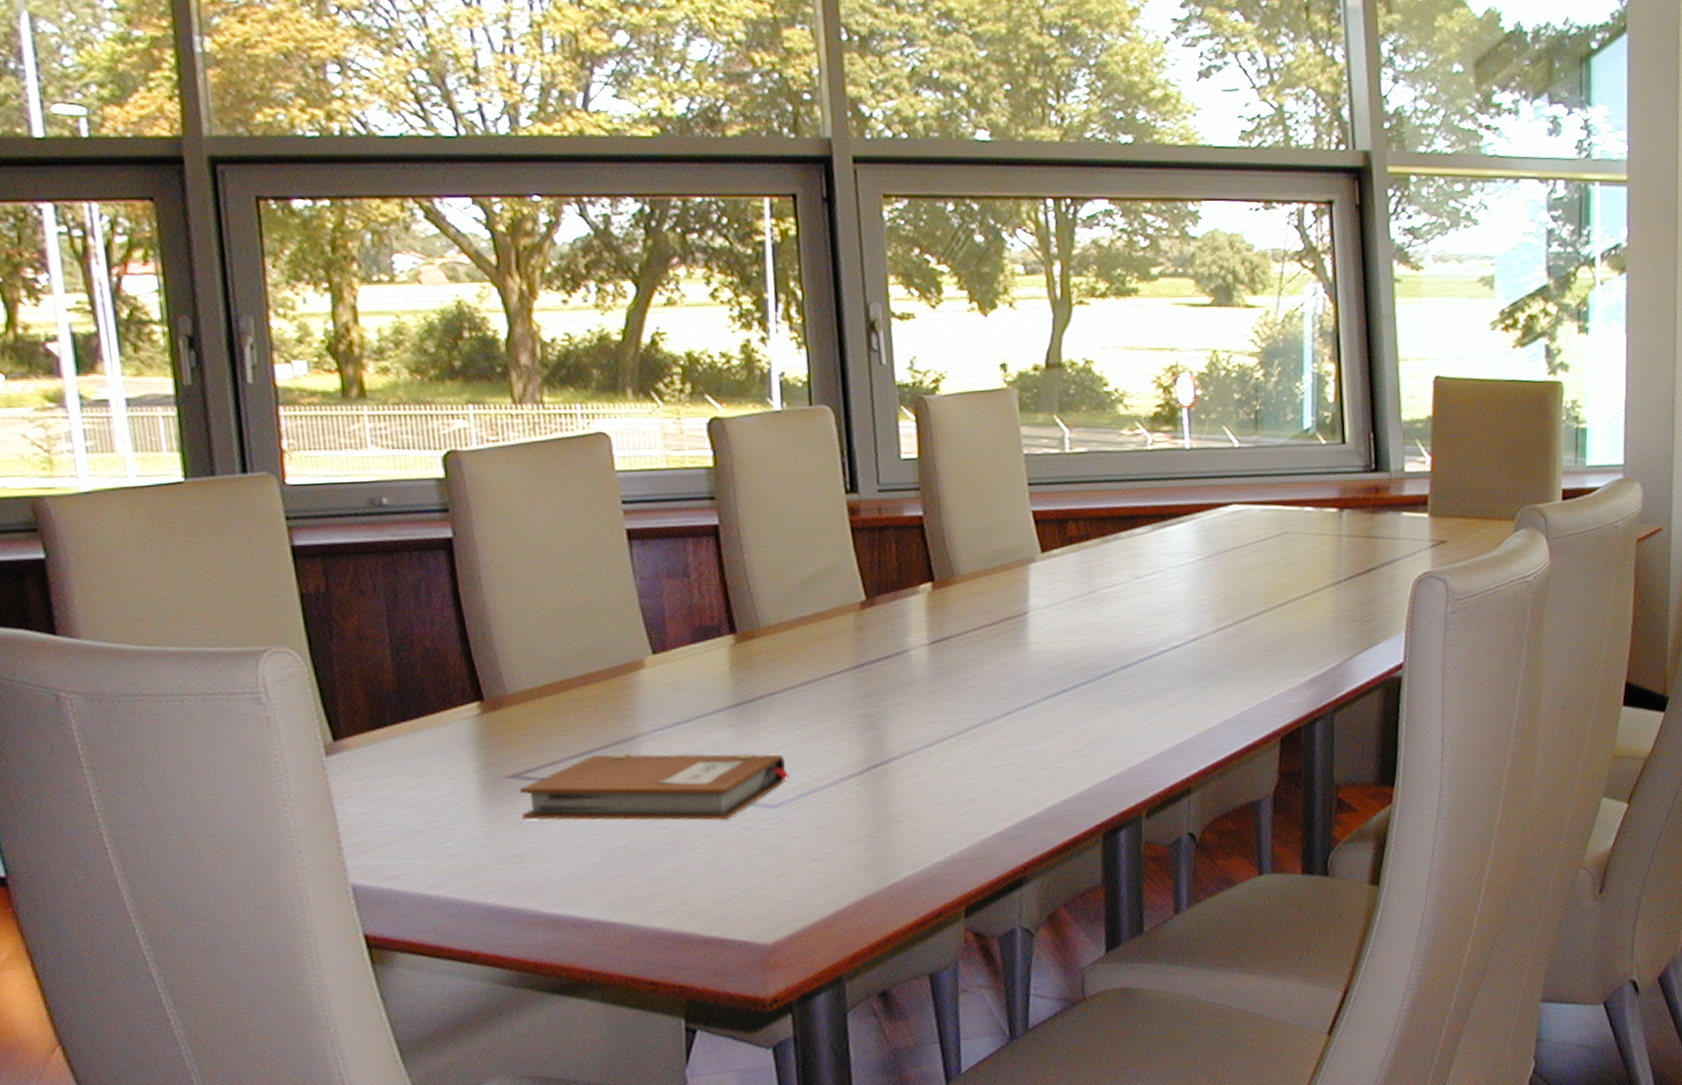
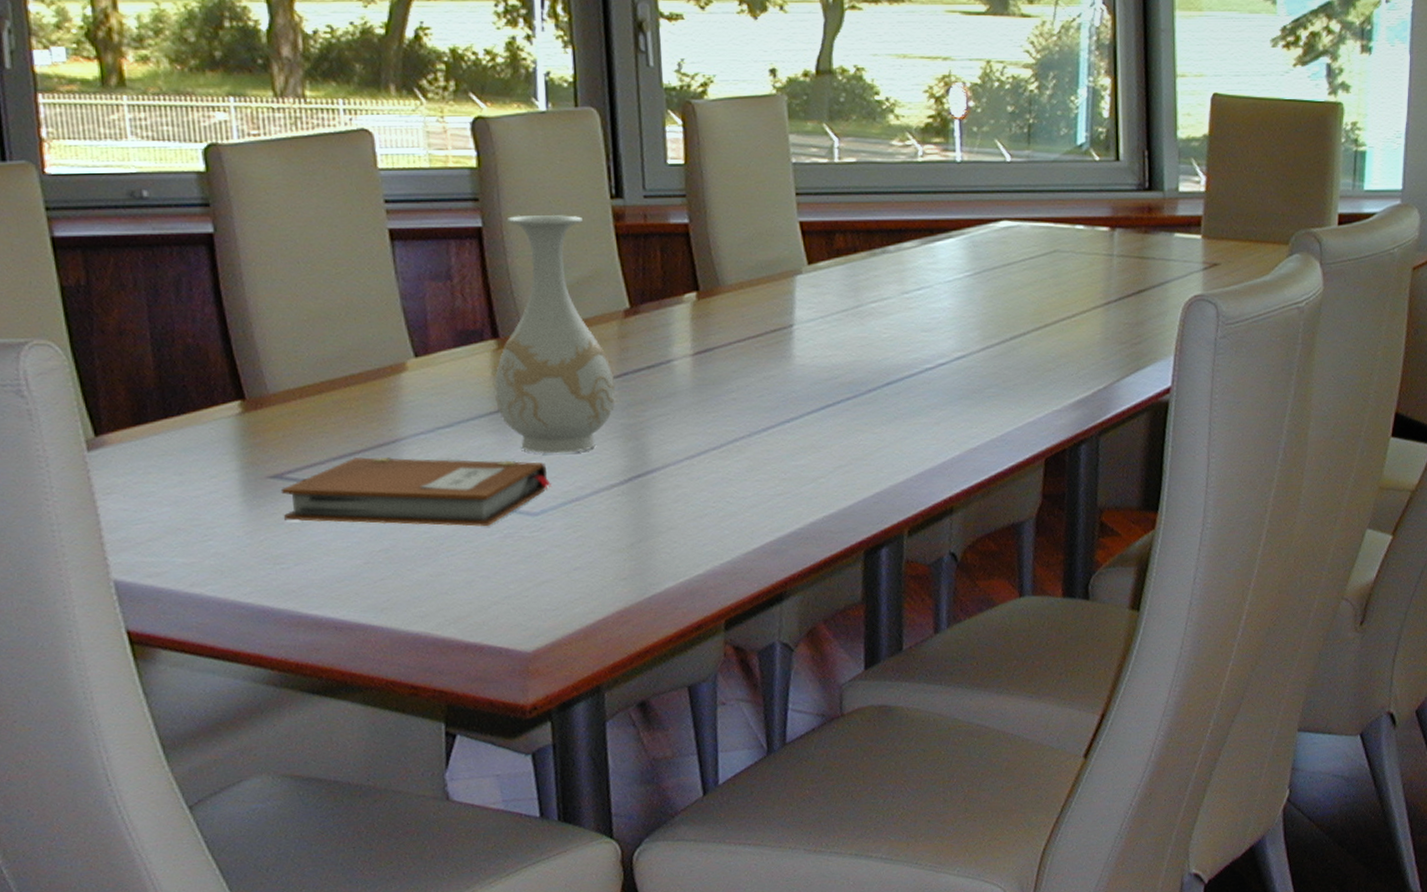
vase: none [732,511,853,746] -> present [494,215,616,454]

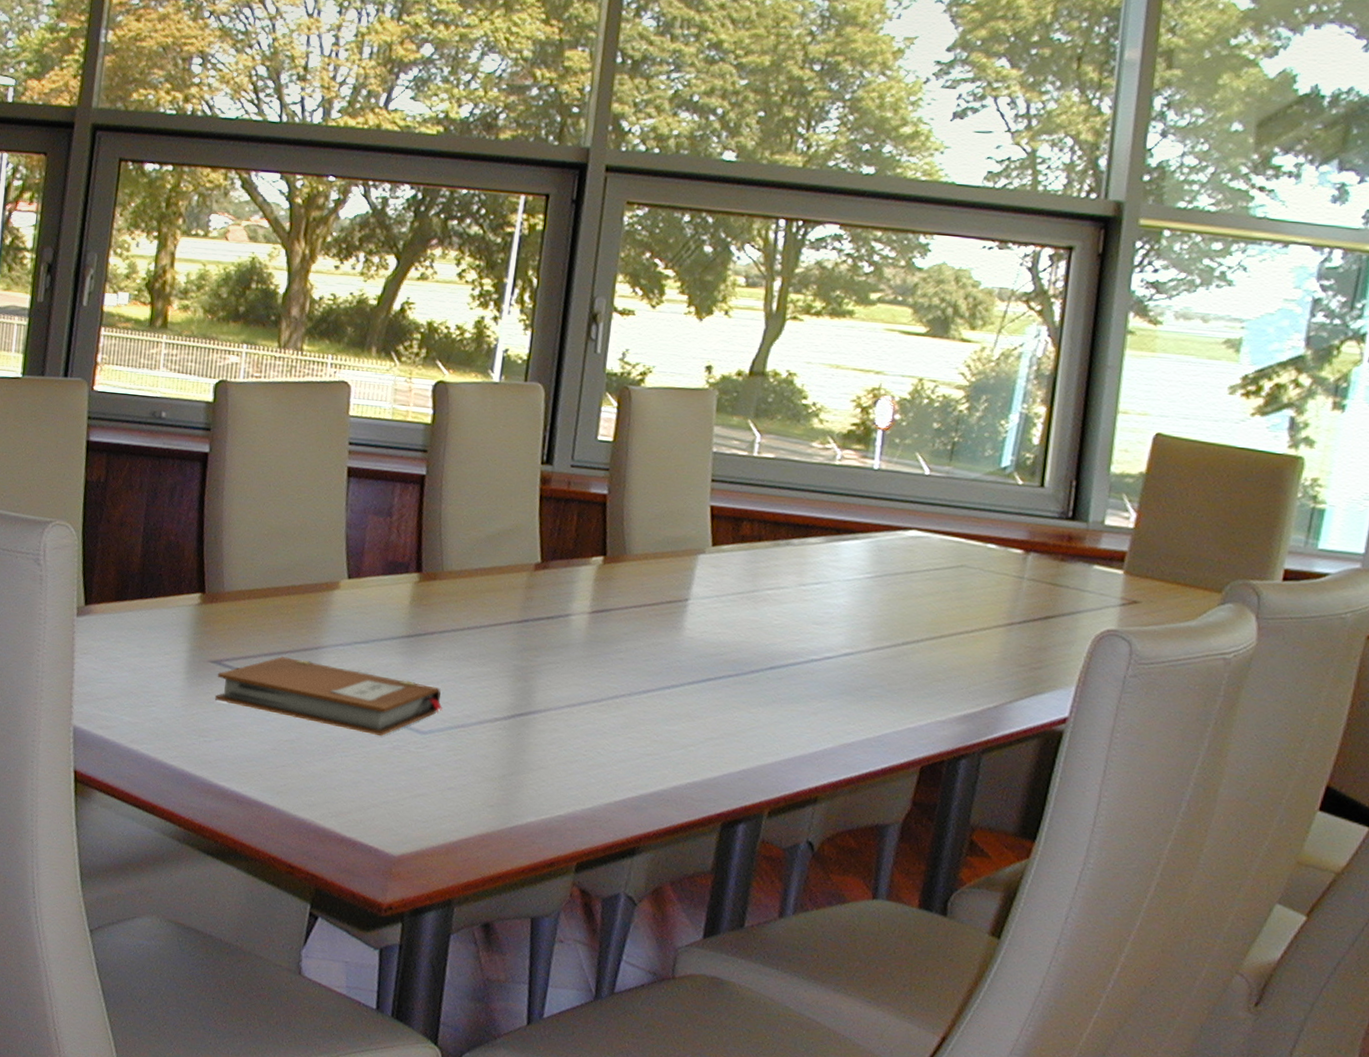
vase: present [494,215,616,454] -> none [408,468,516,684]

